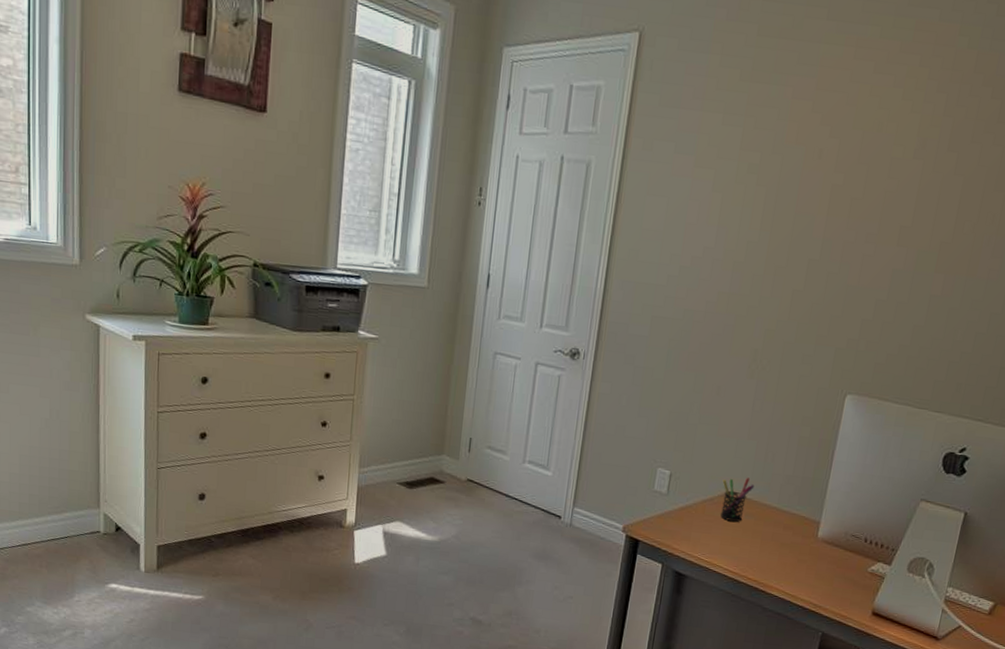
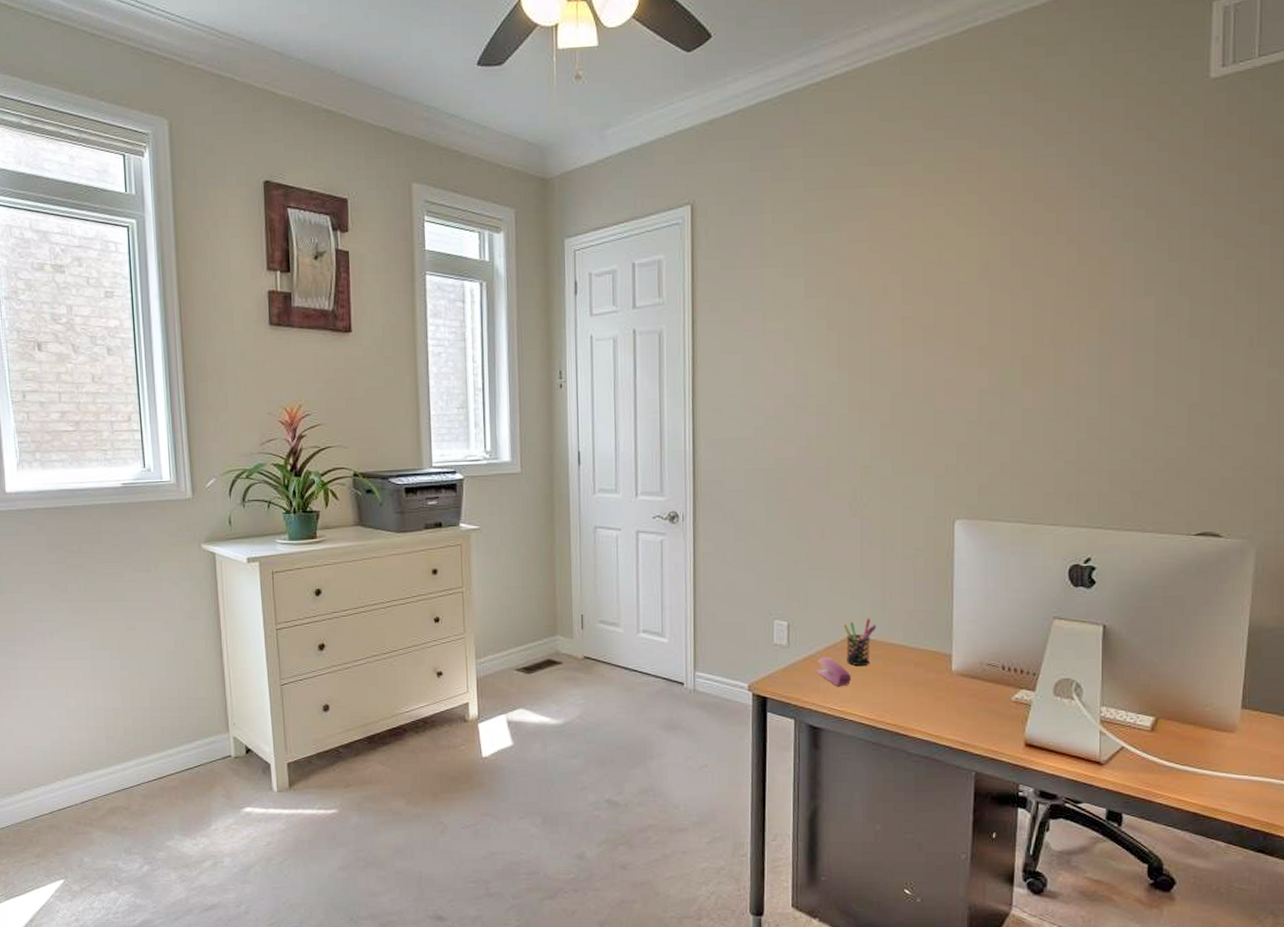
stapler: none [689,508,722,539] -> present [816,657,851,687]

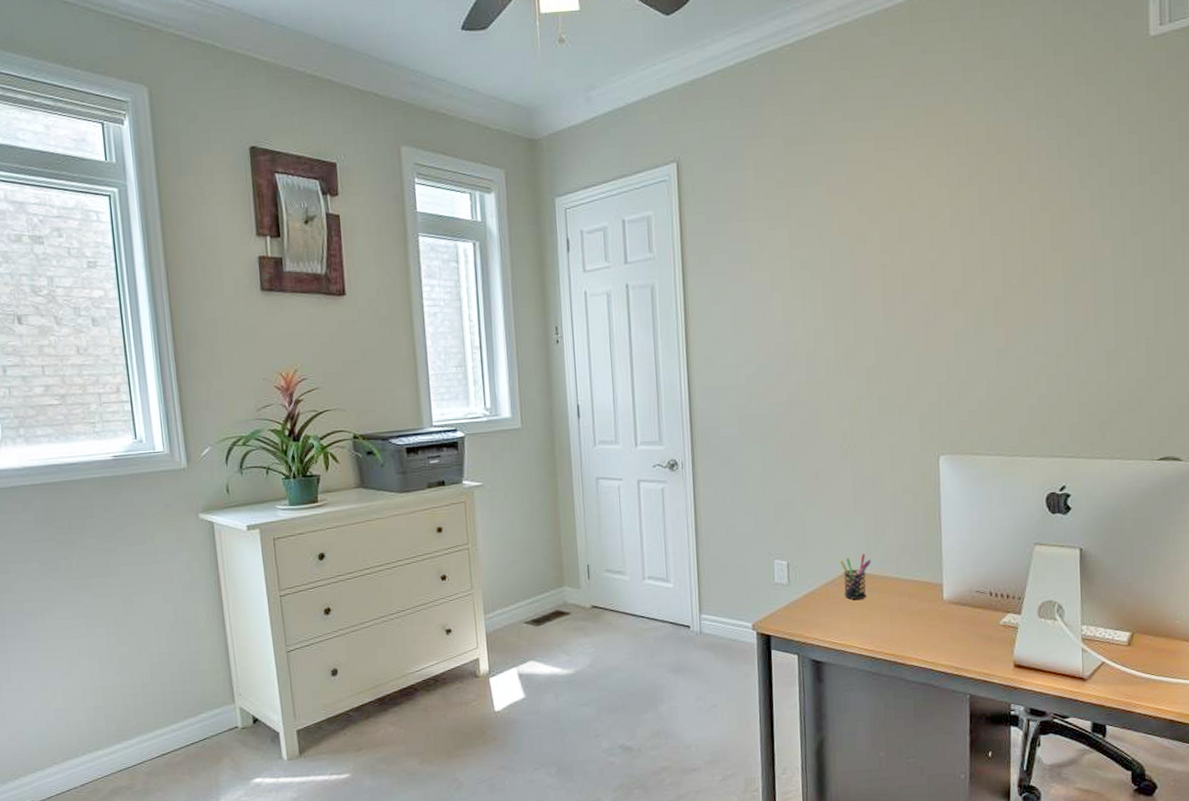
stapler: present [816,657,851,687] -> none [816,593,850,621]

